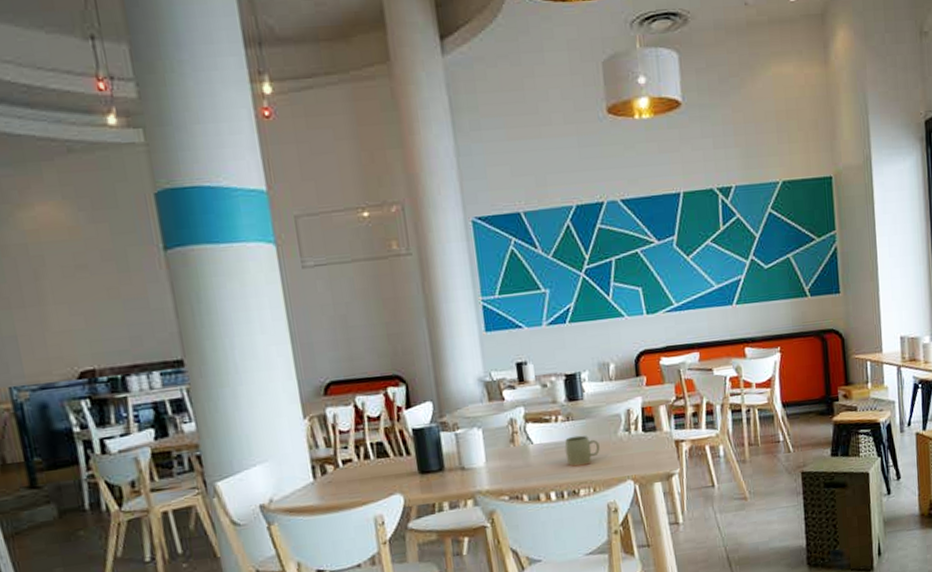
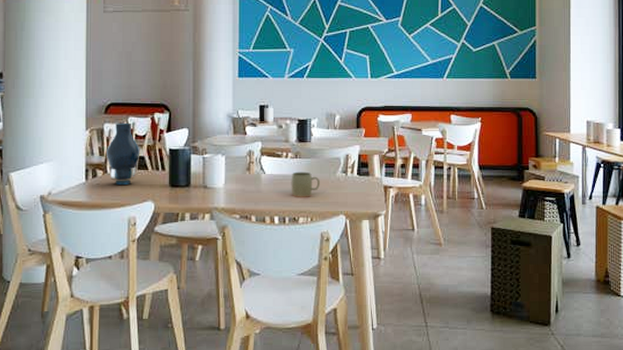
vase: none [334,403,377,481] -> present [107,122,140,186]

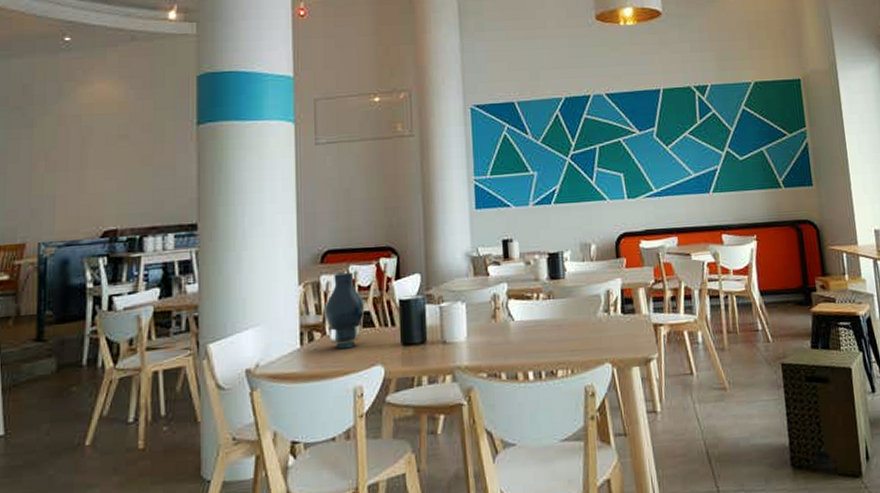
mug: present [291,171,320,197] -> none [544,314,579,346]

